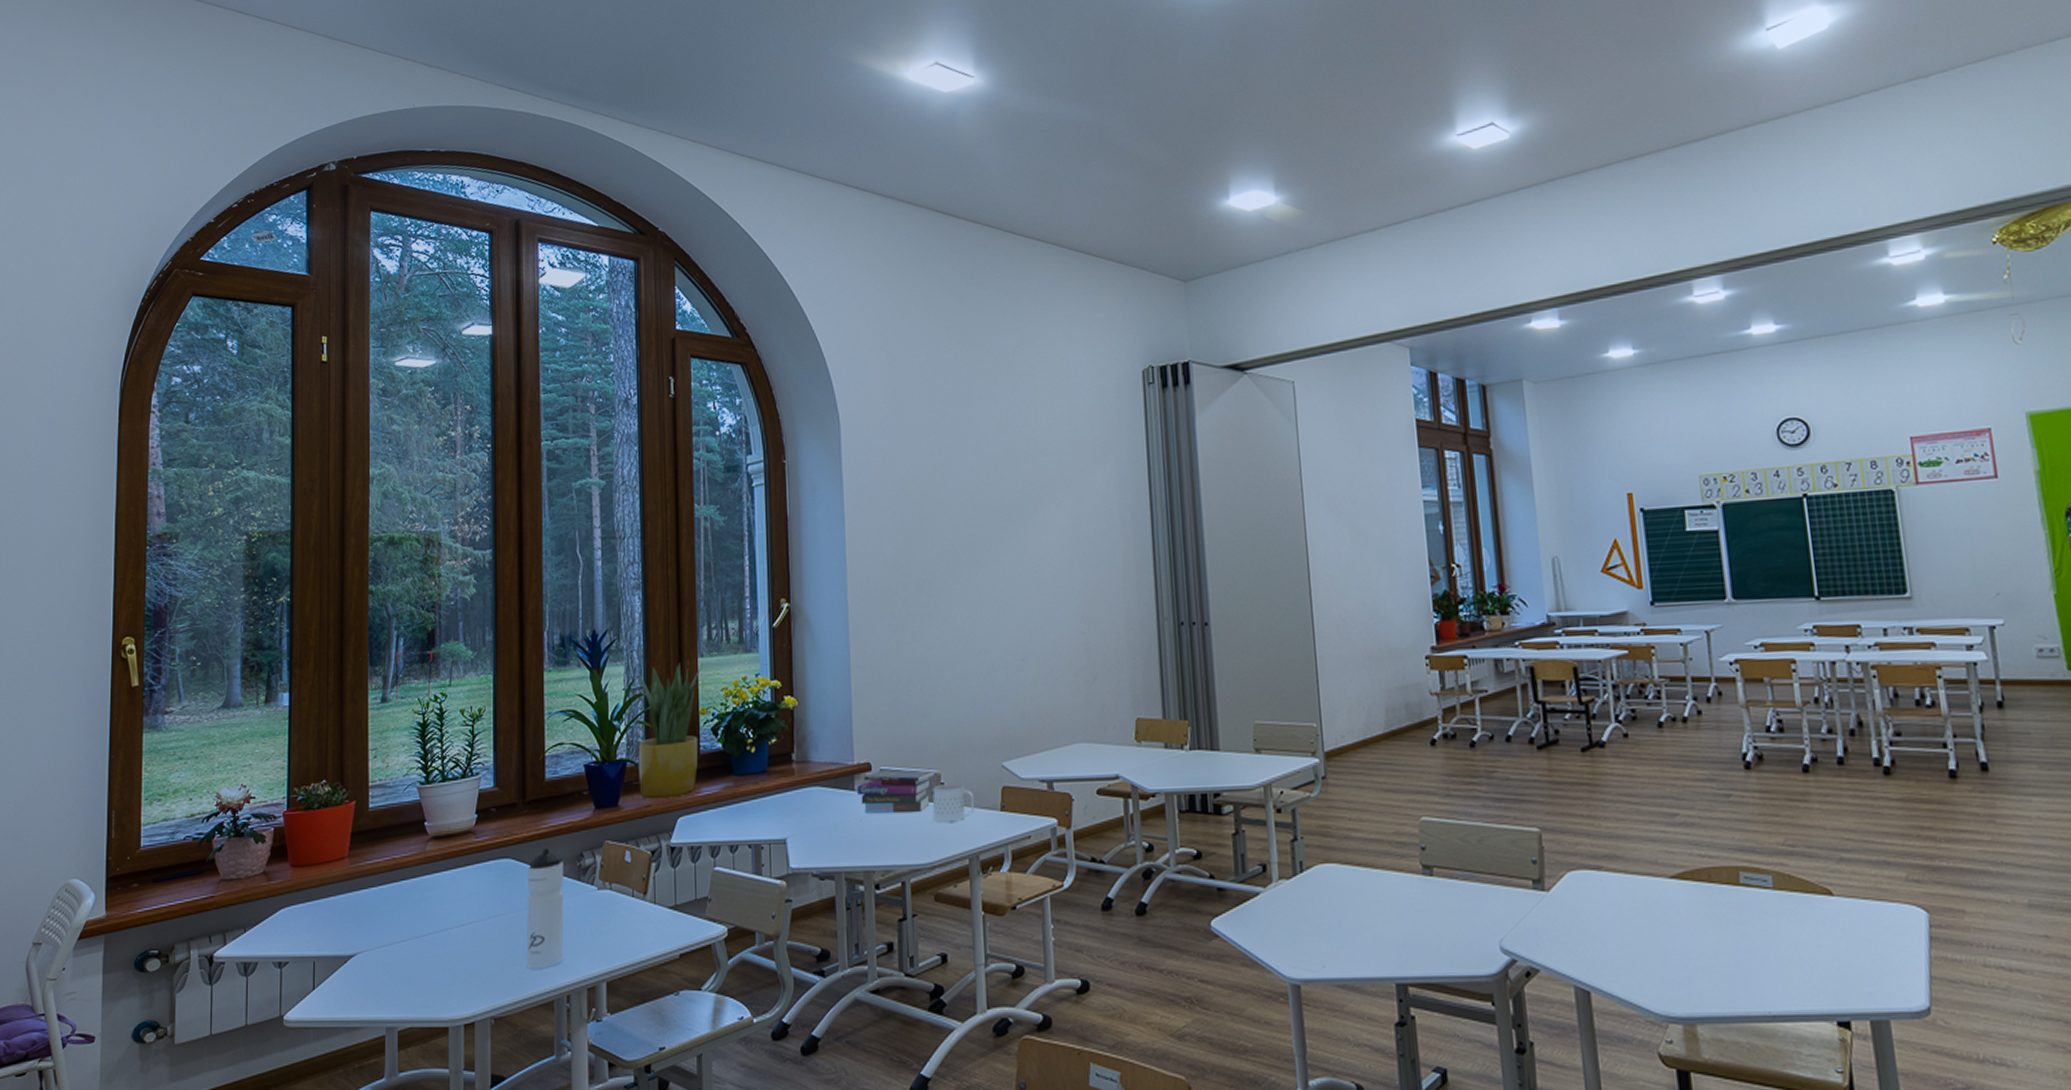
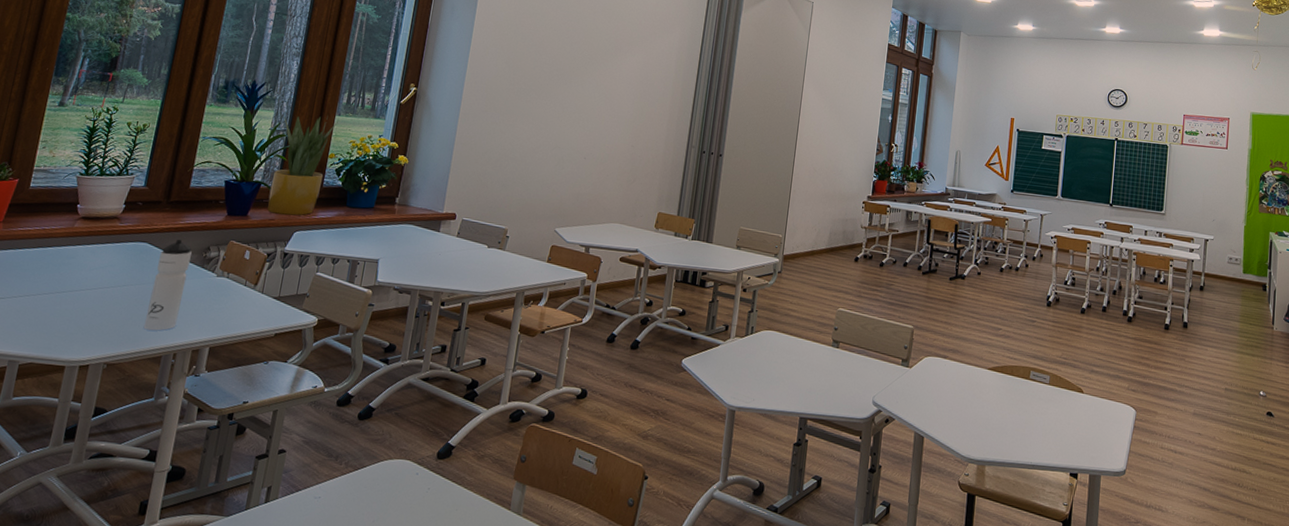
books: present [857,769,935,814] -> none [441,220,504,255]
mug: present [932,783,975,824] -> none [495,237,530,266]

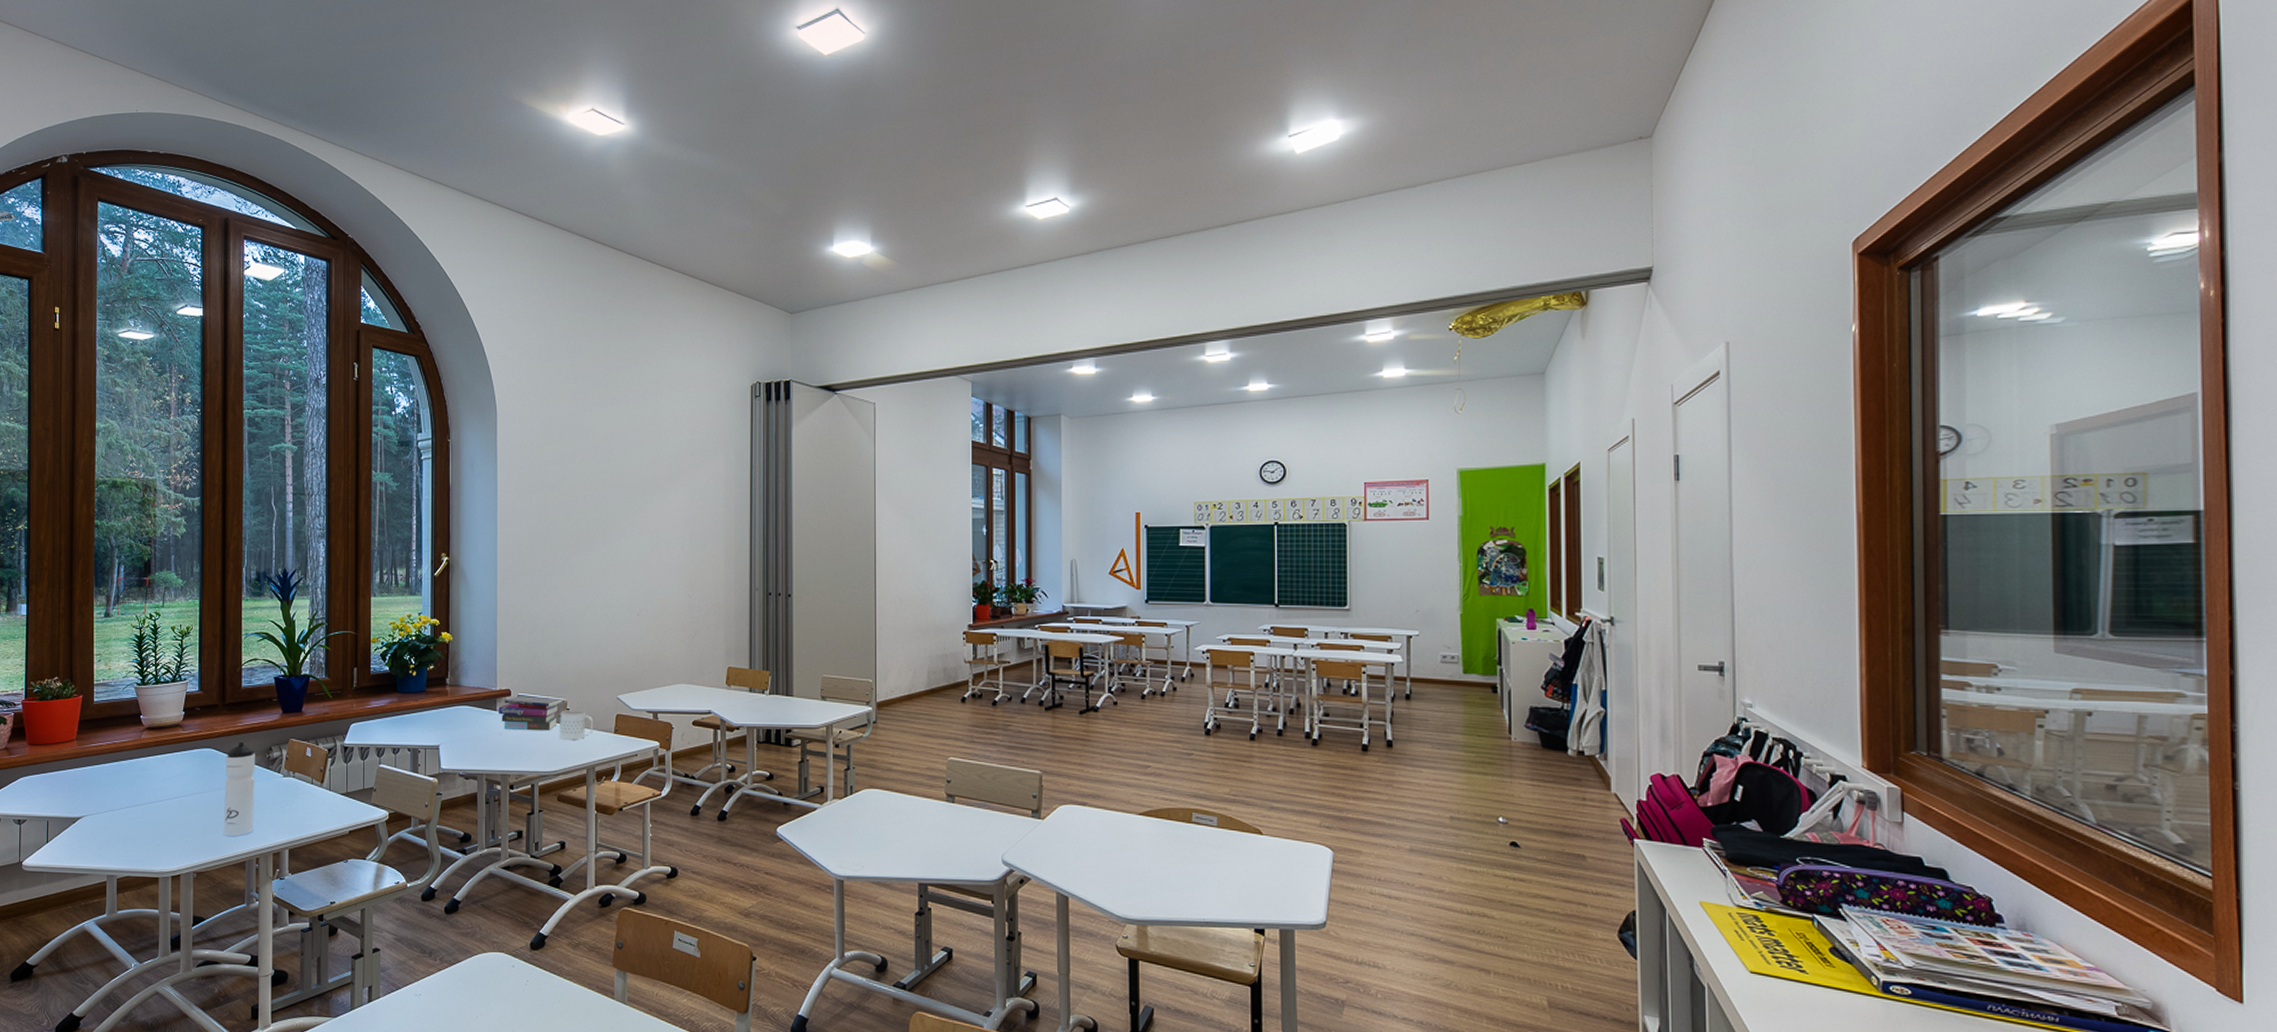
planter: present [267,116,338,216] -> none [319,598,374,707]
books: none [441,220,504,255] -> present [499,696,562,731]
mug: none [495,237,530,266] -> present [559,710,594,741]

